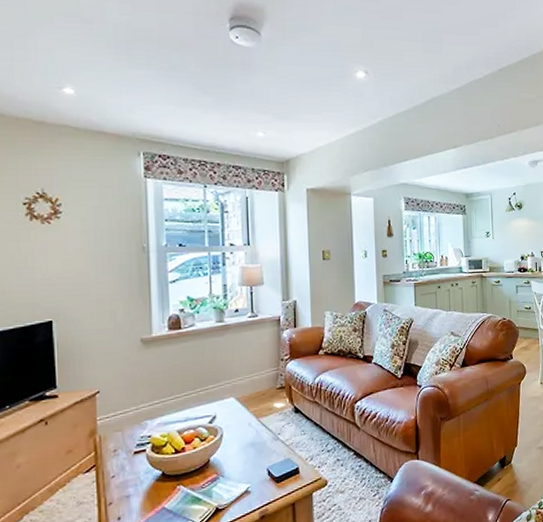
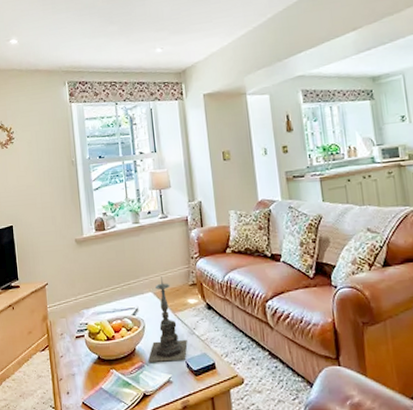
candle holder: none [223,380,270,474] -> present [147,276,188,362]

